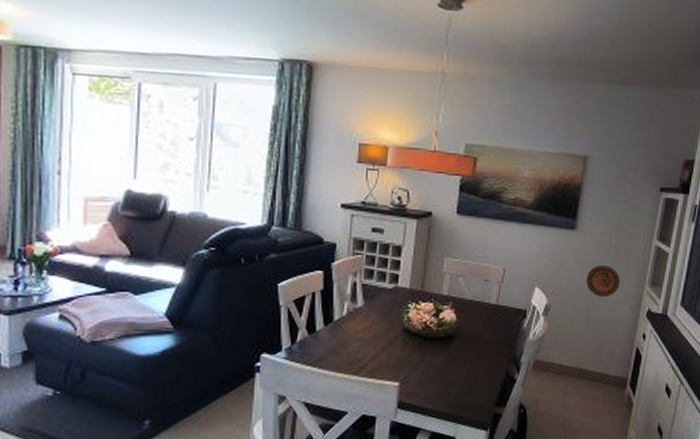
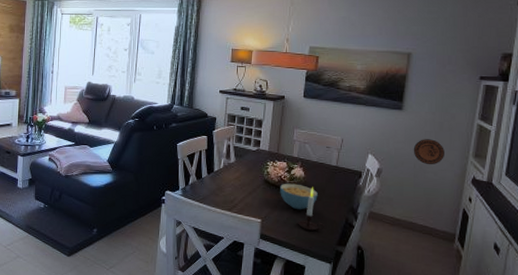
cereal bowl: none [424,331,473,366] -> present [280,183,318,210]
candle: none [447,333,480,391] -> present [298,187,324,231]

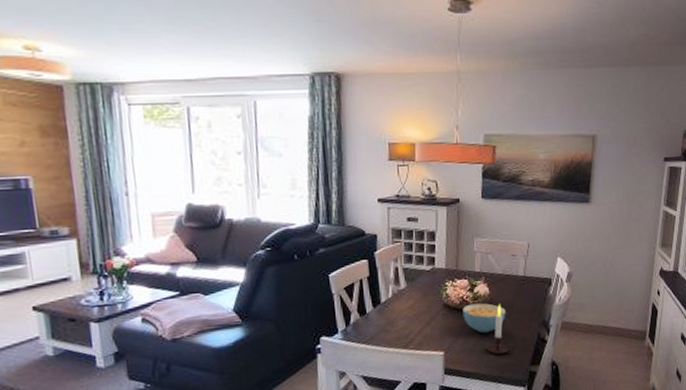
decorative plate: present [413,139,444,165] -> none [602,232,633,262]

